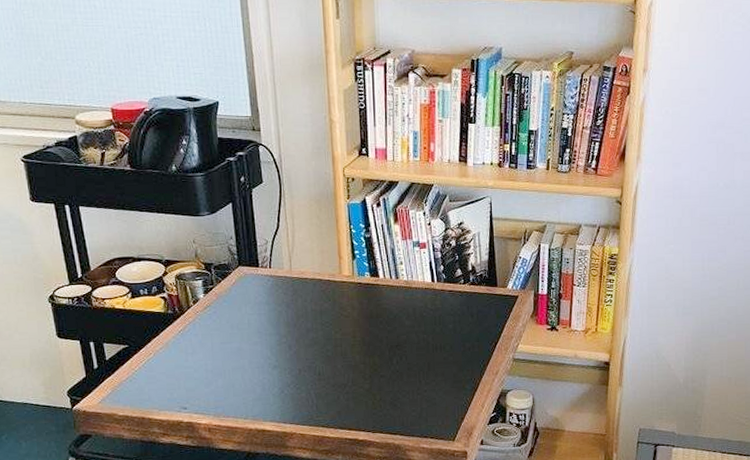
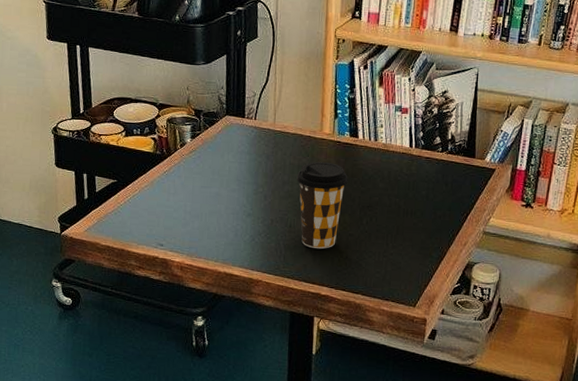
coffee cup: none [320,304,373,394] -> present [296,161,348,249]

